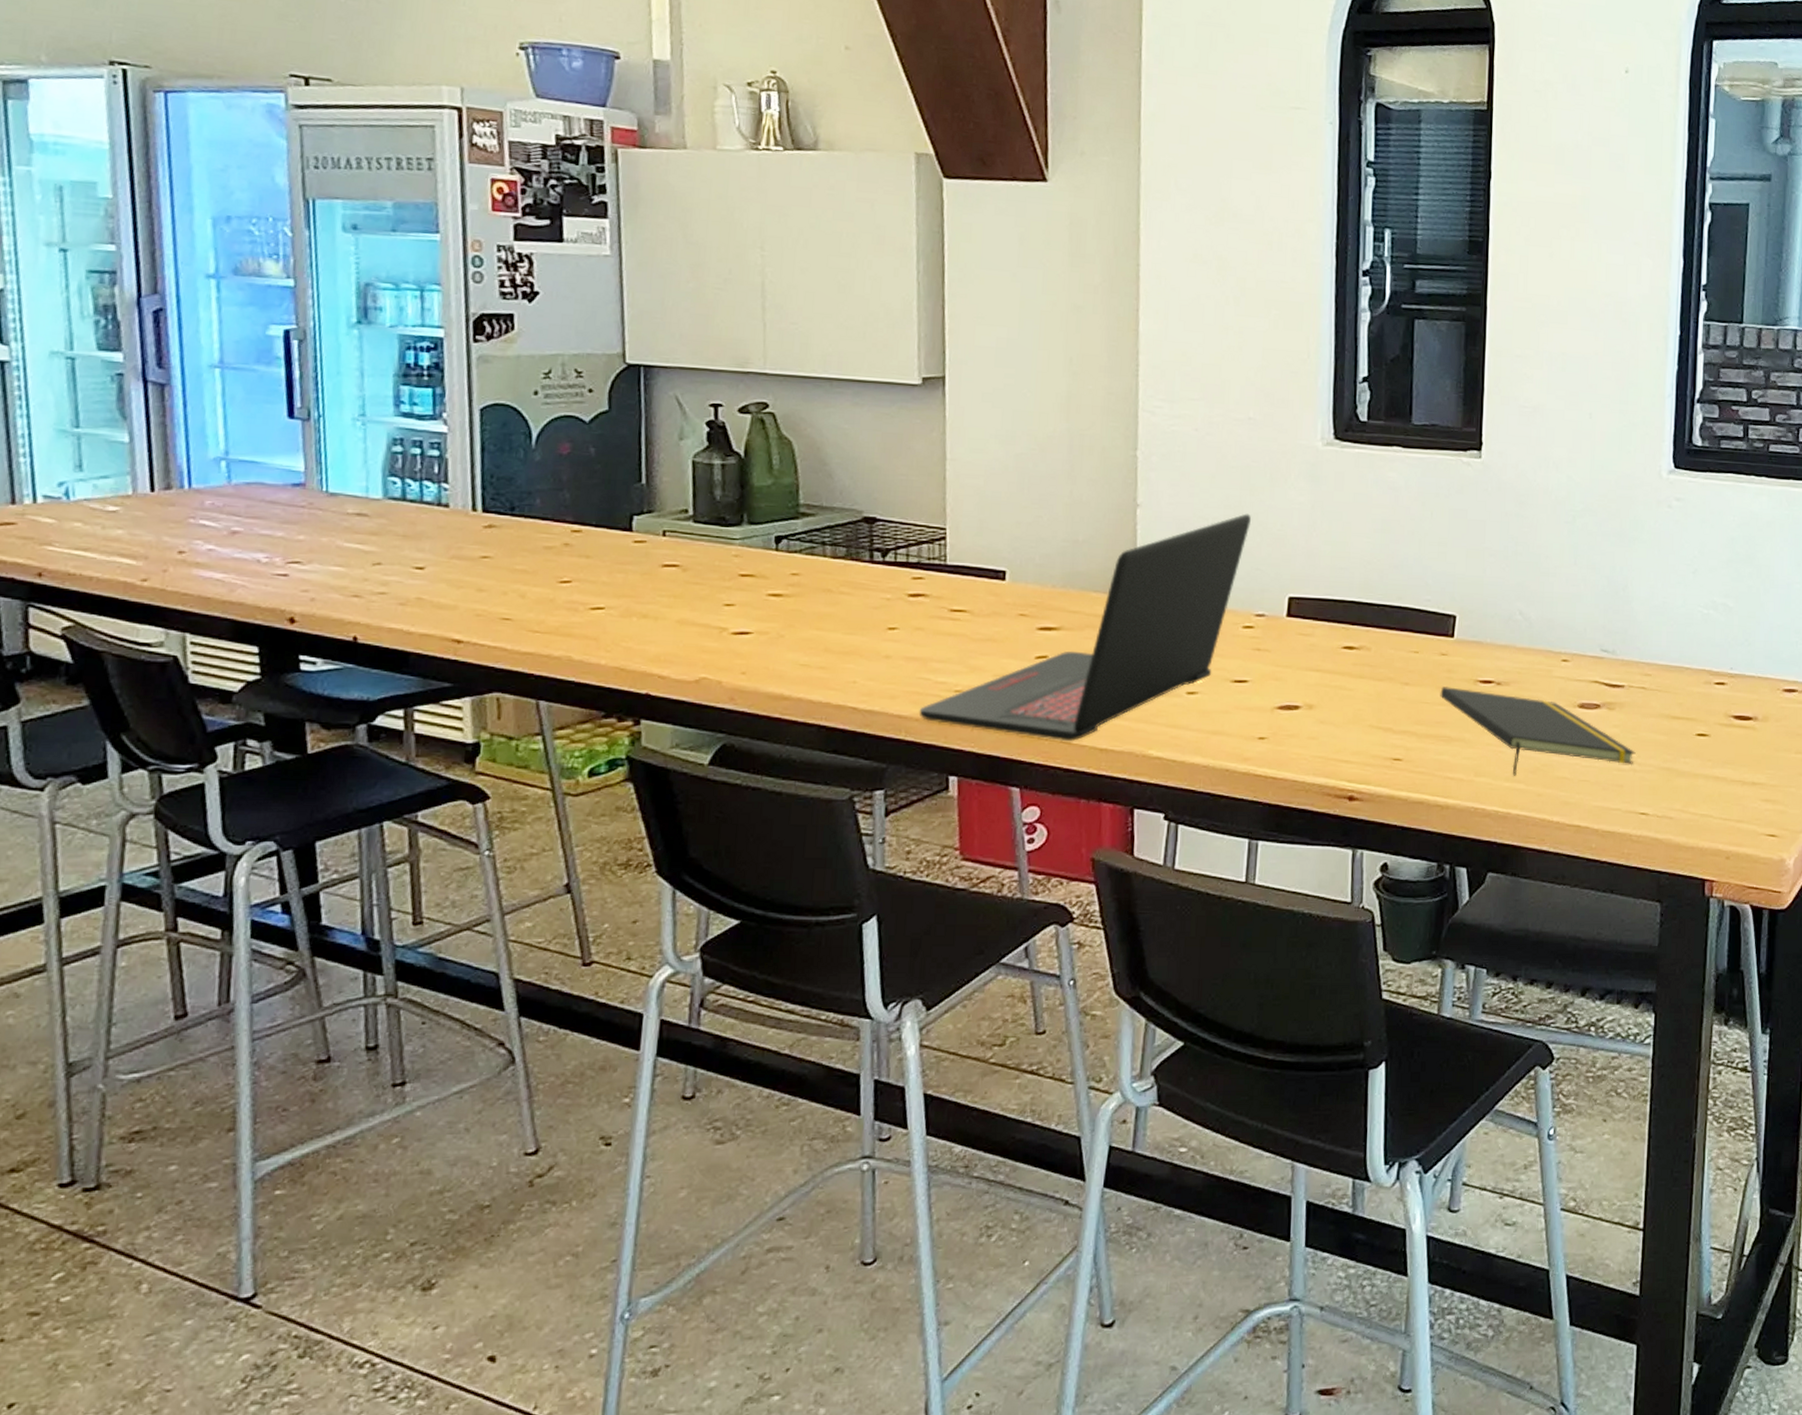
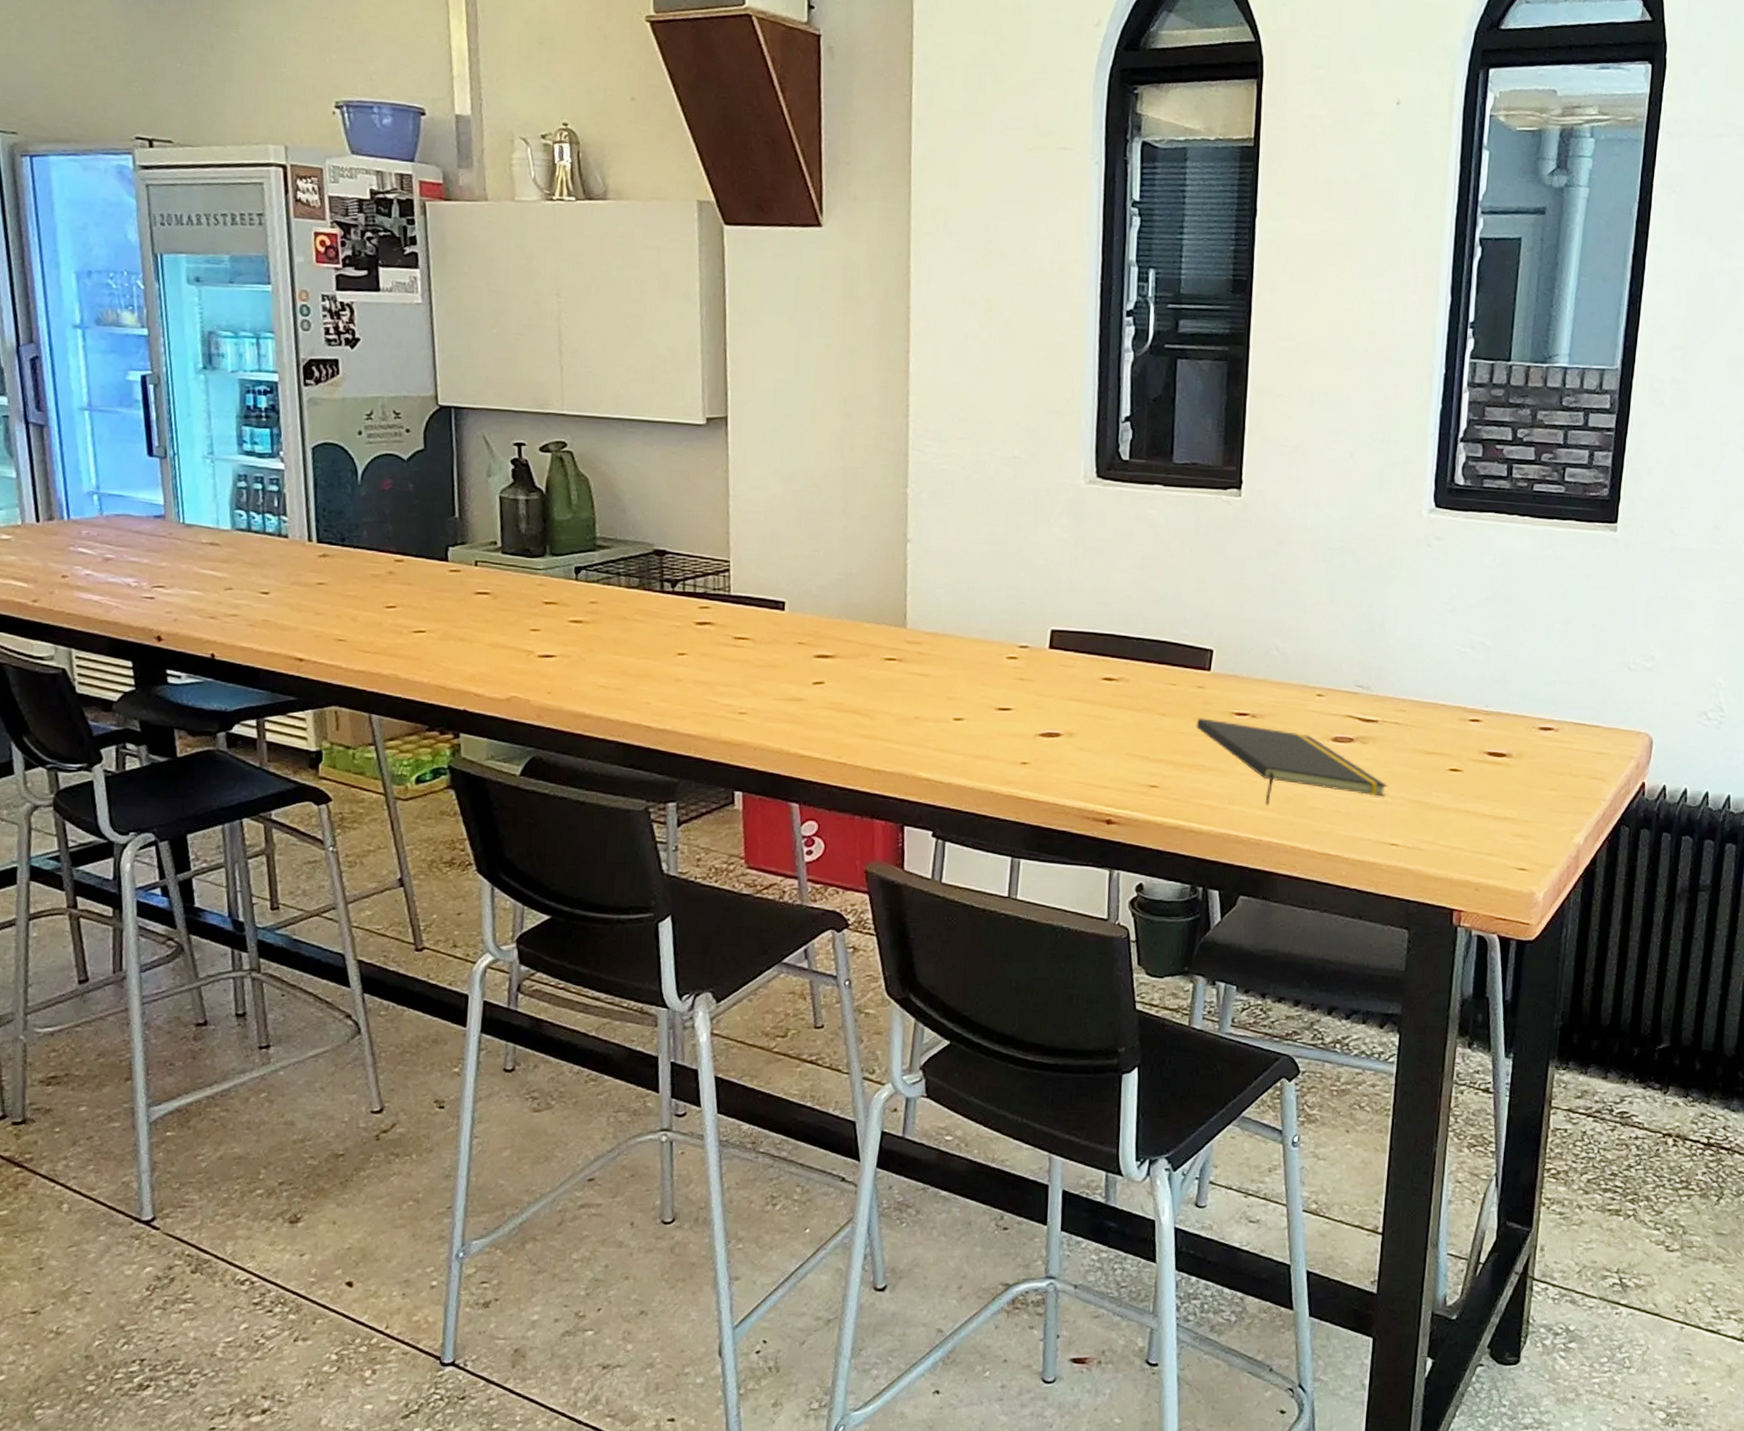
laptop: present [919,513,1251,742] -> none [706,549,1016,763]

